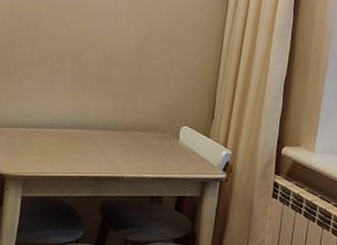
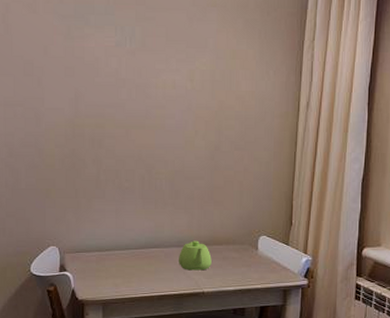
teapot: none [101,125,133,156] -> present [179,240,212,271]

